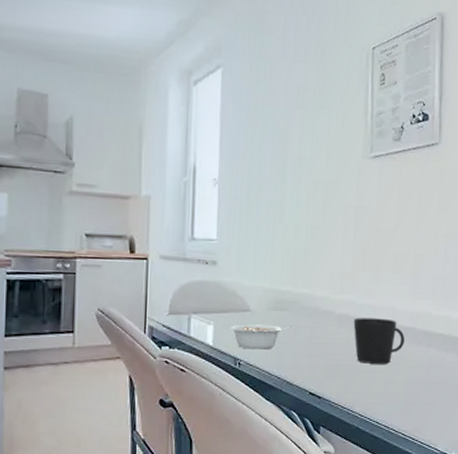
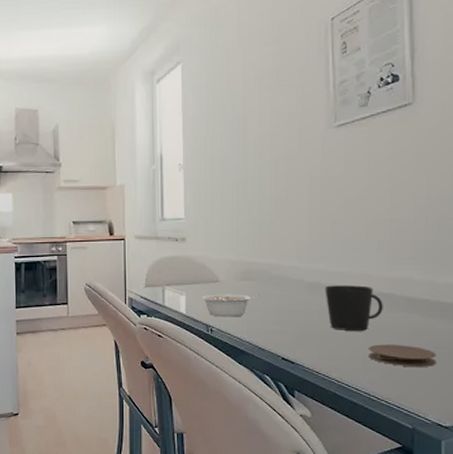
coaster: none [389,377,447,399] -> present [367,344,436,367]

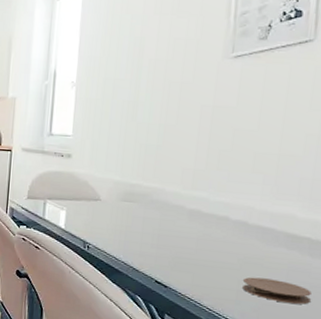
legume: present [201,294,261,317] -> none [81,212,140,237]
cup: present [325,285,383,331] -> none [204,214,263,263]

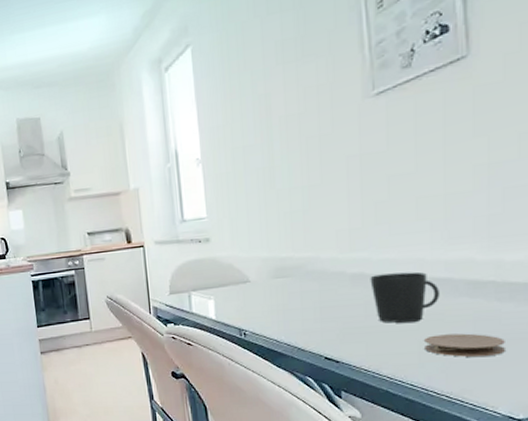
cup: none [204,214,263,263] -> present [370,271,439,323]

